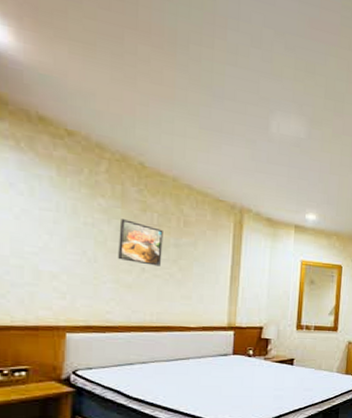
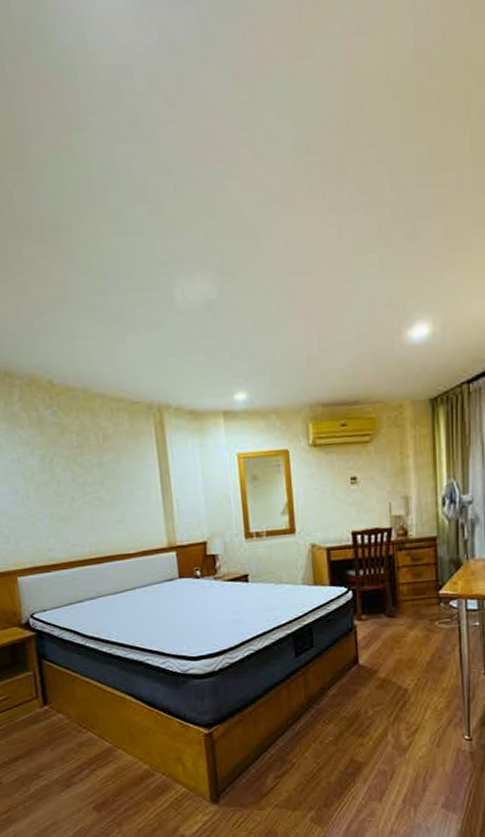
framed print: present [118,219,163,266] -> none [42,447,89,493]

